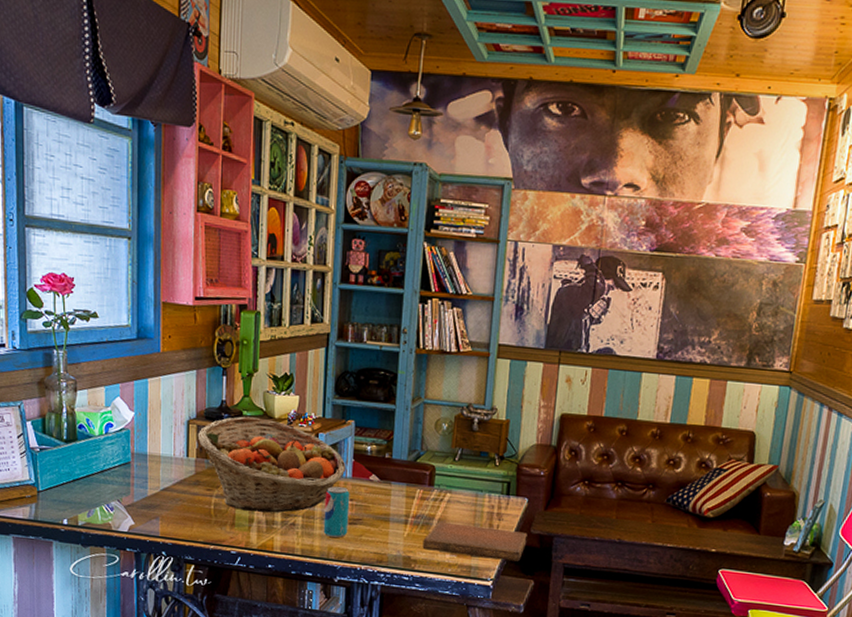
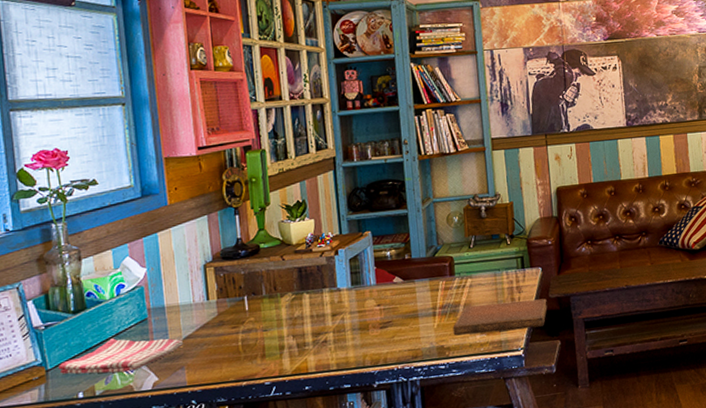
dish towel: none [49,474,160,510] -> present [59,338,183,374]
fruit basket: present [197,416,346,513] -> none [215,247,370,340]
beverage can: present [323,486,350,538] -> none [352,295,380,345]

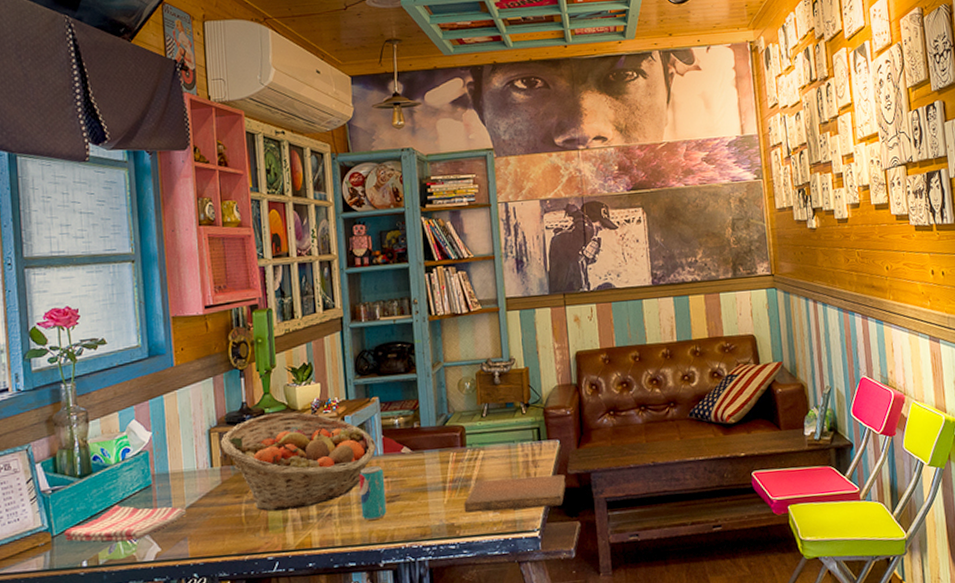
fruit basket: none [215,247,370,340] -> present [220,412,377,512]
beverage can: none [352,295,380,345] -> present [358,466,387,520]

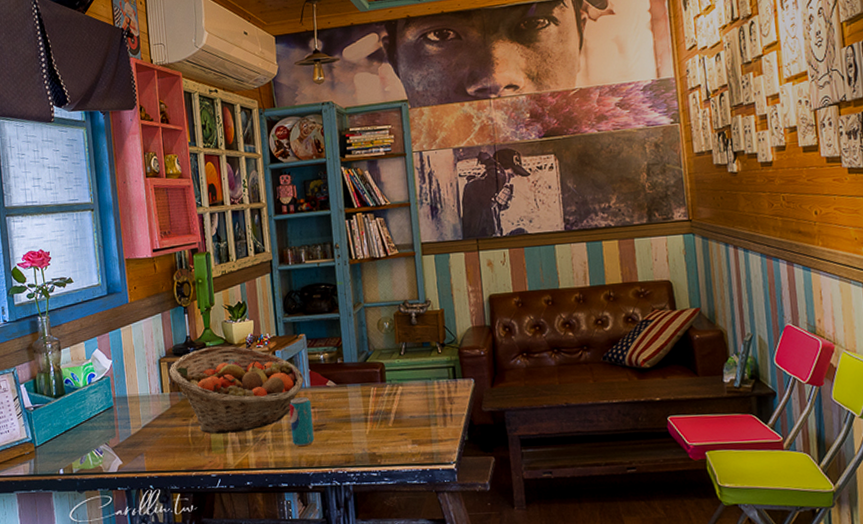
dish towel: present [64,505,186,542] -> none [44,422,142,454]
notebook: present [464,474,566,513] -> none [384,411,481,444]

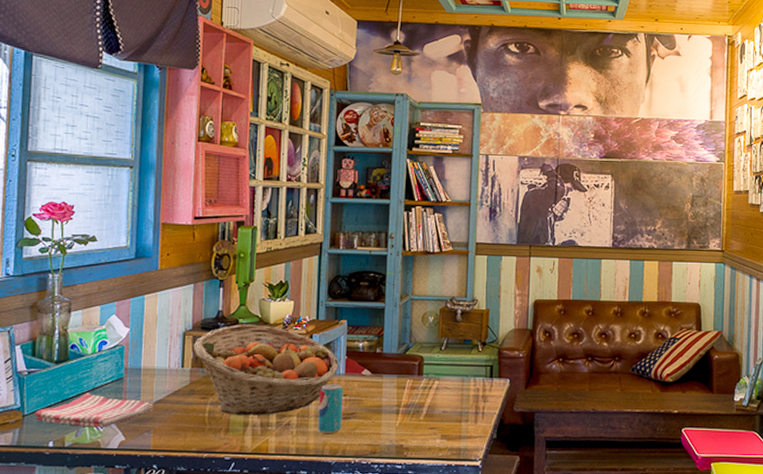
dish towel: none [44,422,142,454] -> present [35,393,153,428]

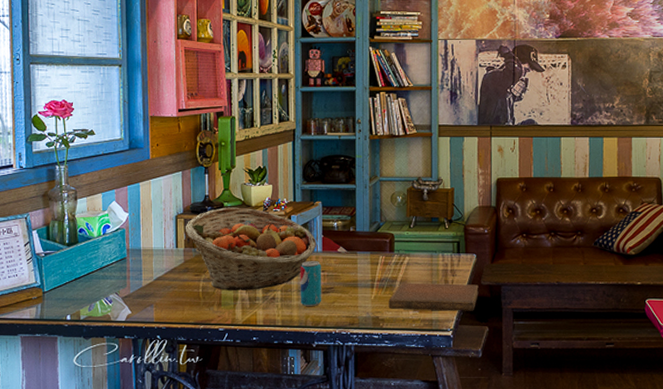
dish towel: present [35,393,153,428] -> none [53,271,153,303]
notebook: none [414,408,511,439] -> present [388,282,479,311]

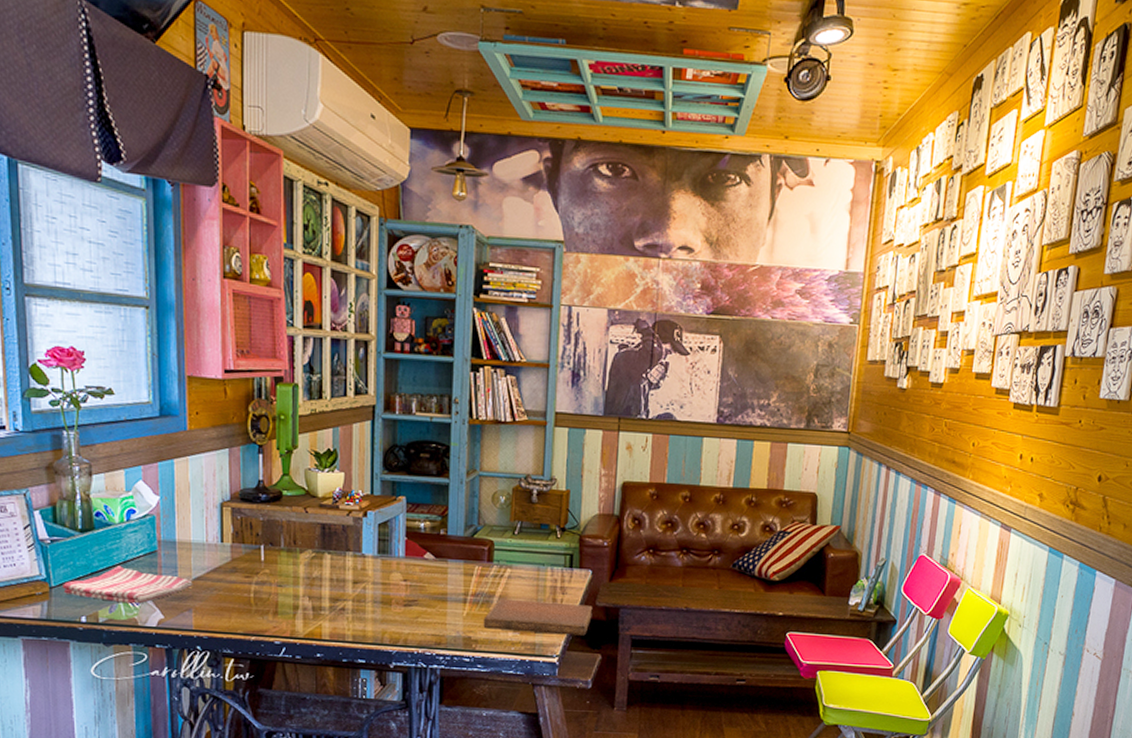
dish towel: none [53,271,153,303] -> present [63,565,192,604]
fruit basket: present [185,207,317,290] -> none [232,496,399,598]
beverage can: present [300,261,322,306] -> none [376,567,404,621]

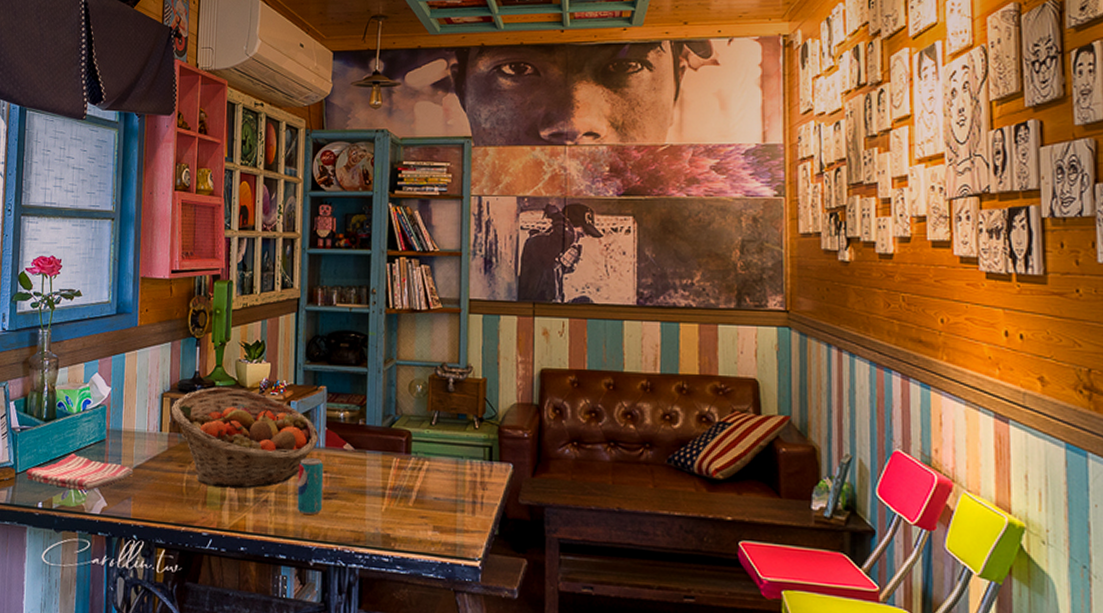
fruit basket: none [232,496,399,598] -> present [171,387,319,489]
beverage can: none [376,567,404,621] -> present [297,458,324,515]
notebook: present [483,599,593,636] -> none [402,493,515,537]

